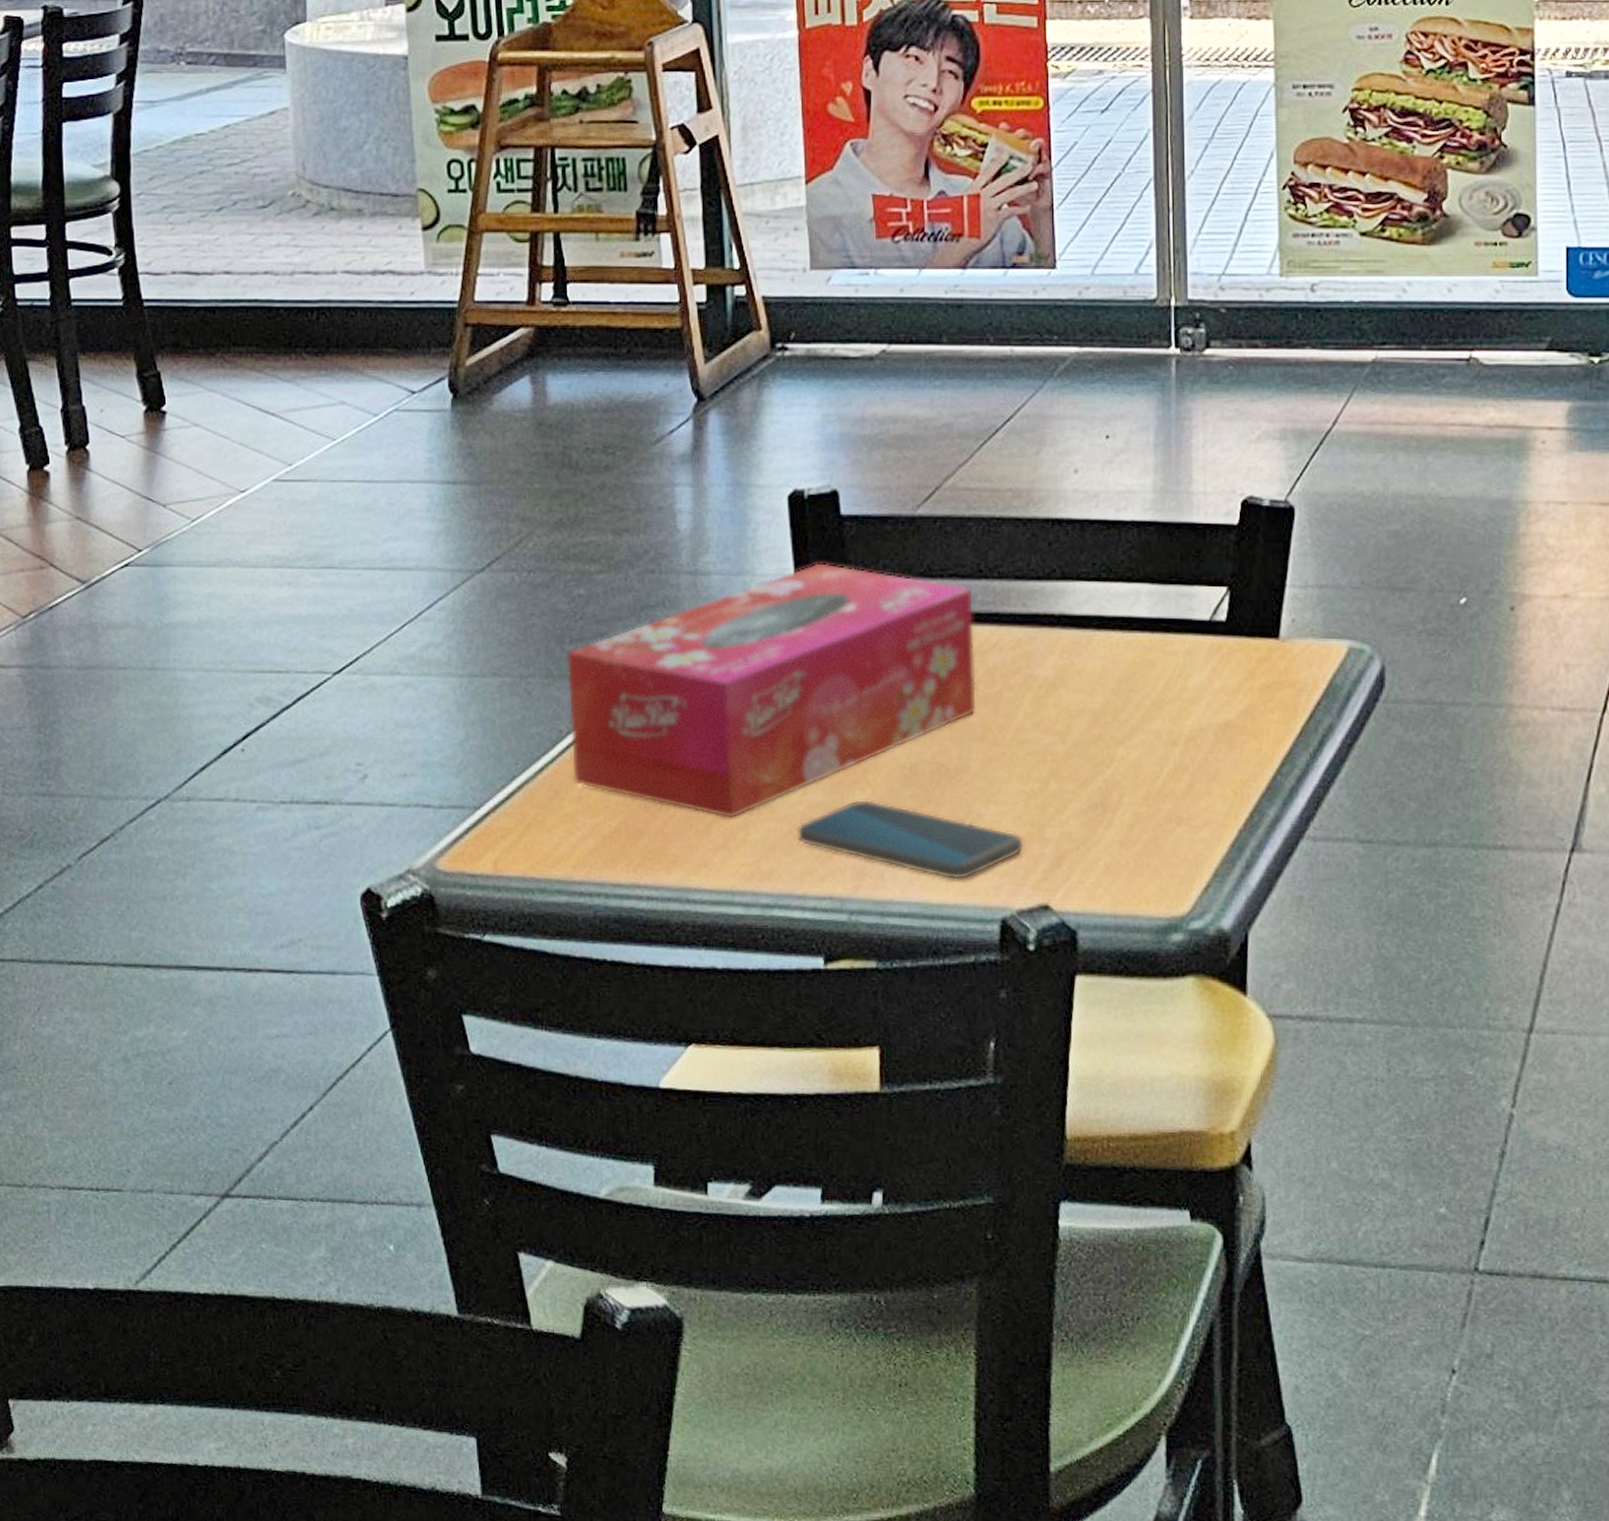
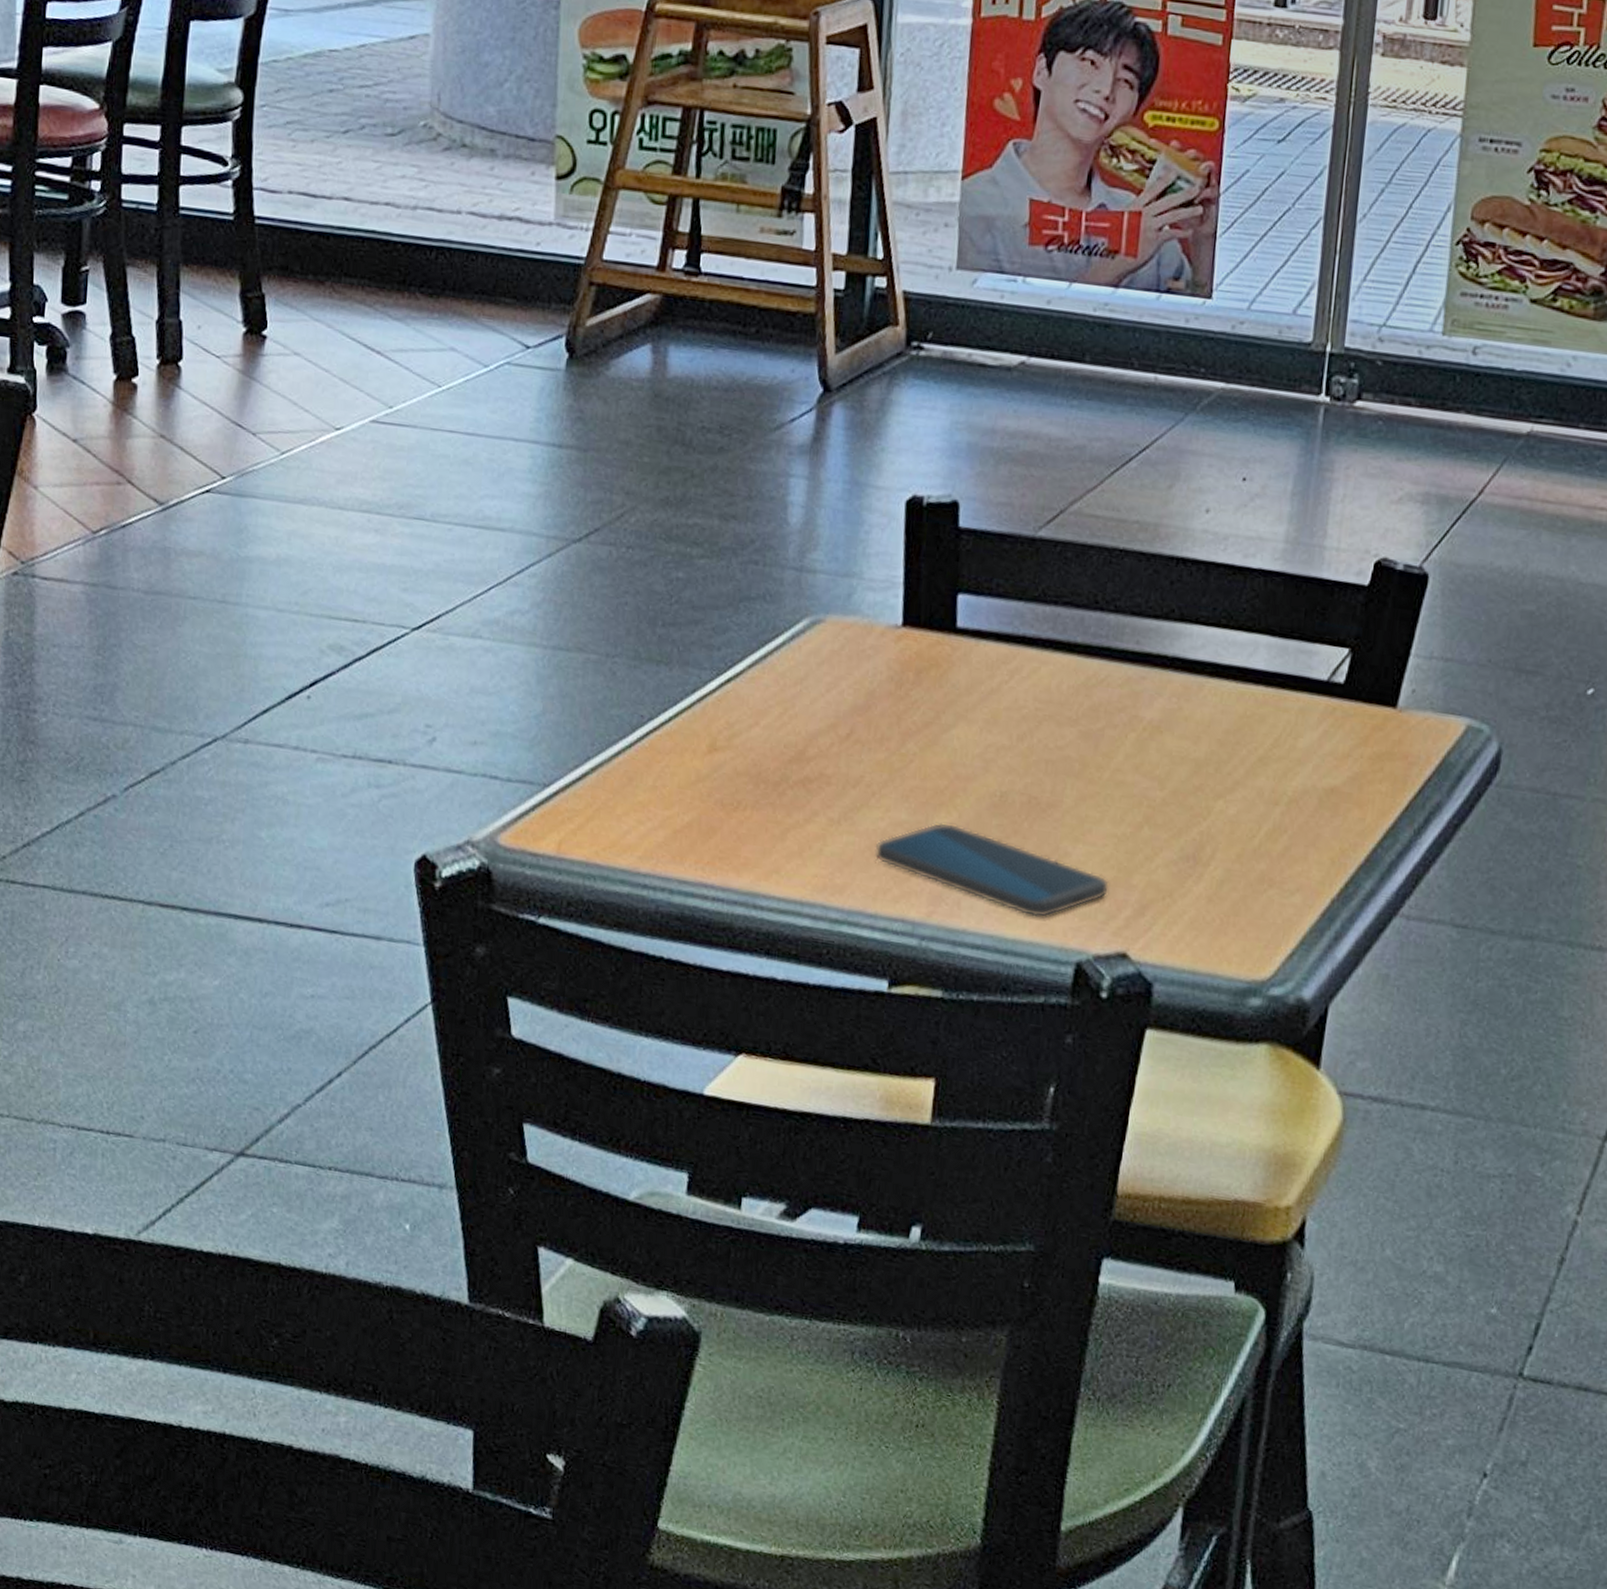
tissue box: present [566,562,977,819] -> none [649,573,1087,828]

